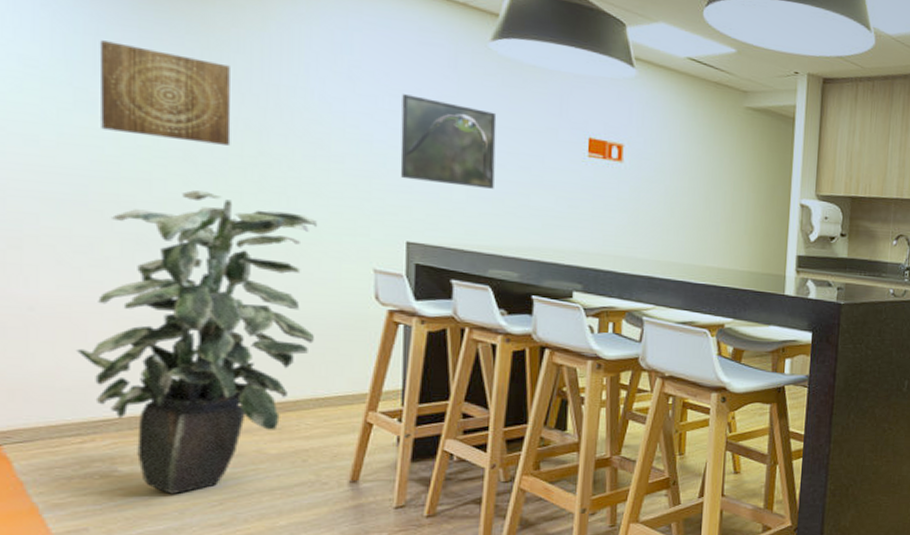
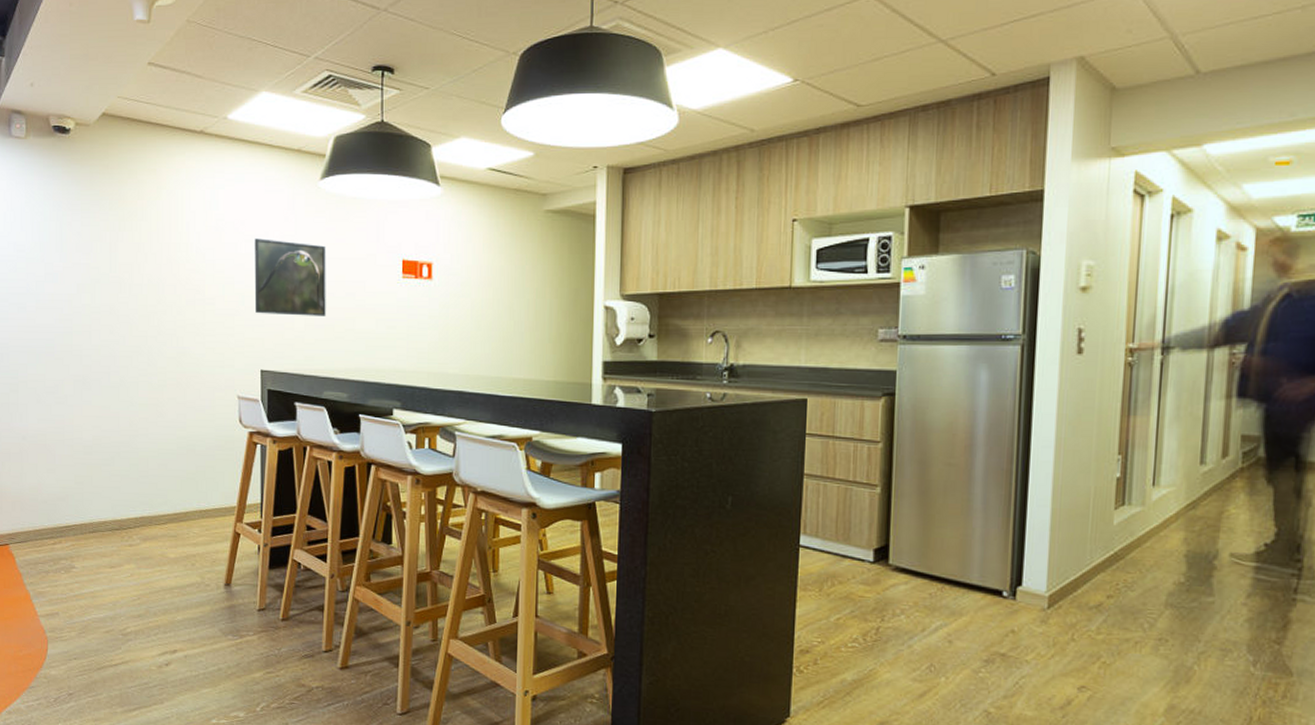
indoor plant: present [76,190,318,495] -> none [49,337,198,589]
wall art: present [99,40,231,146] -> none [59,224,139,298]

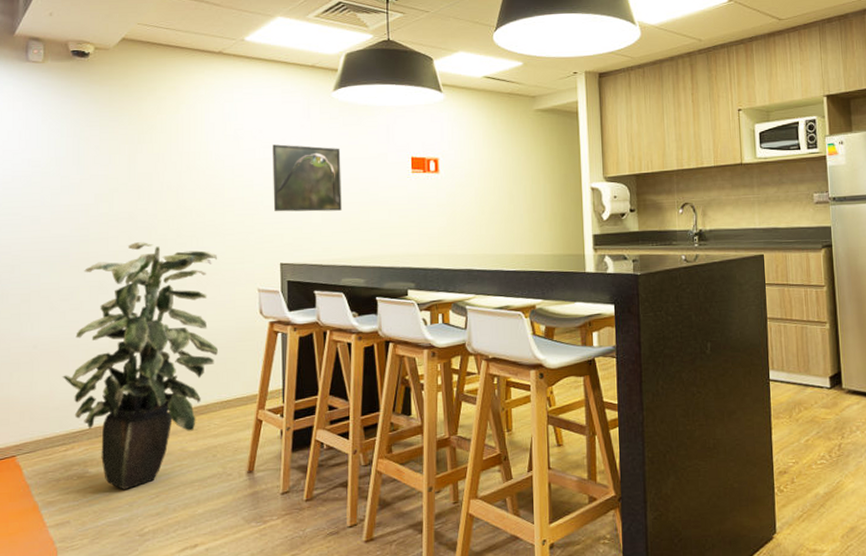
indoor plant: none [49,337,198,589] -> present [62,242,219,491]

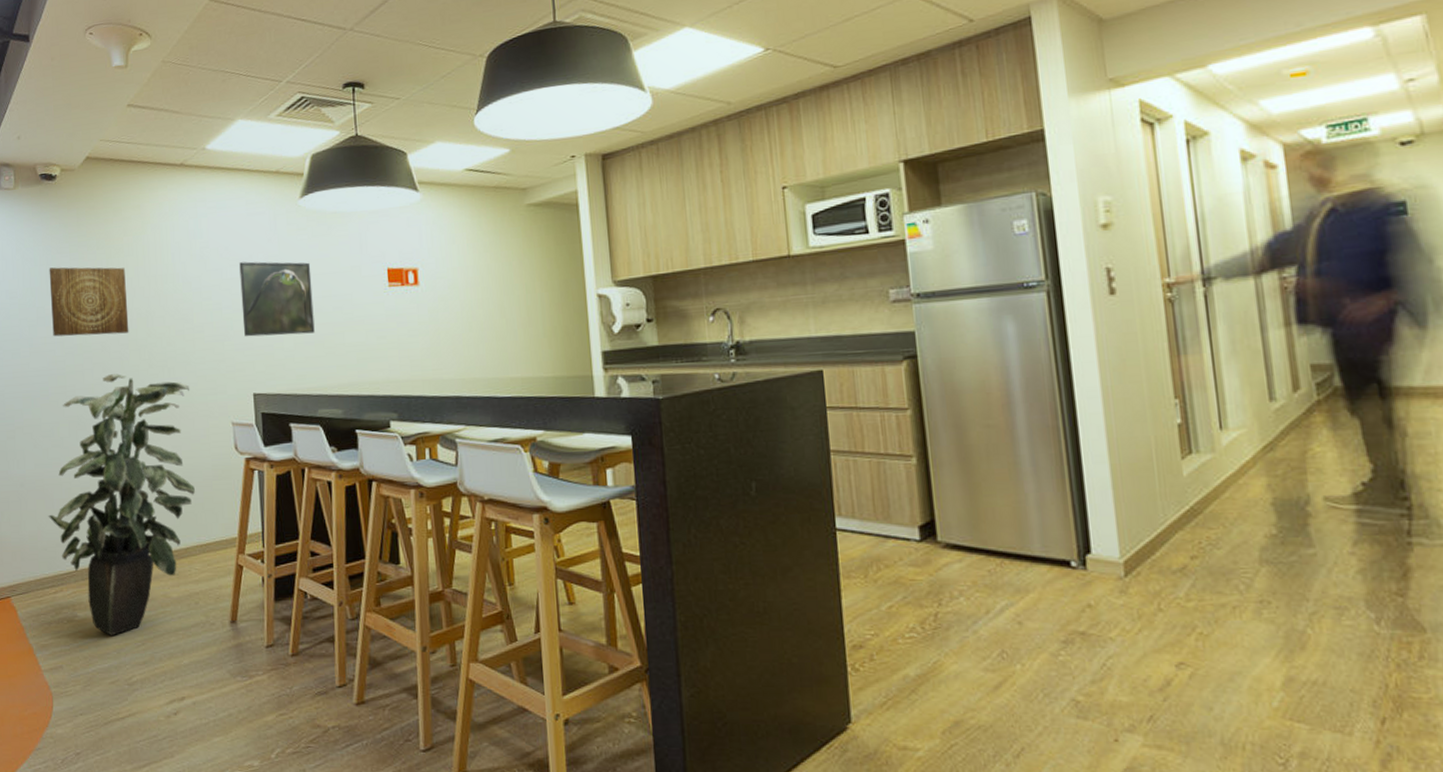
wall art: none [76,139,158,205] -> present [49,267,129,337]

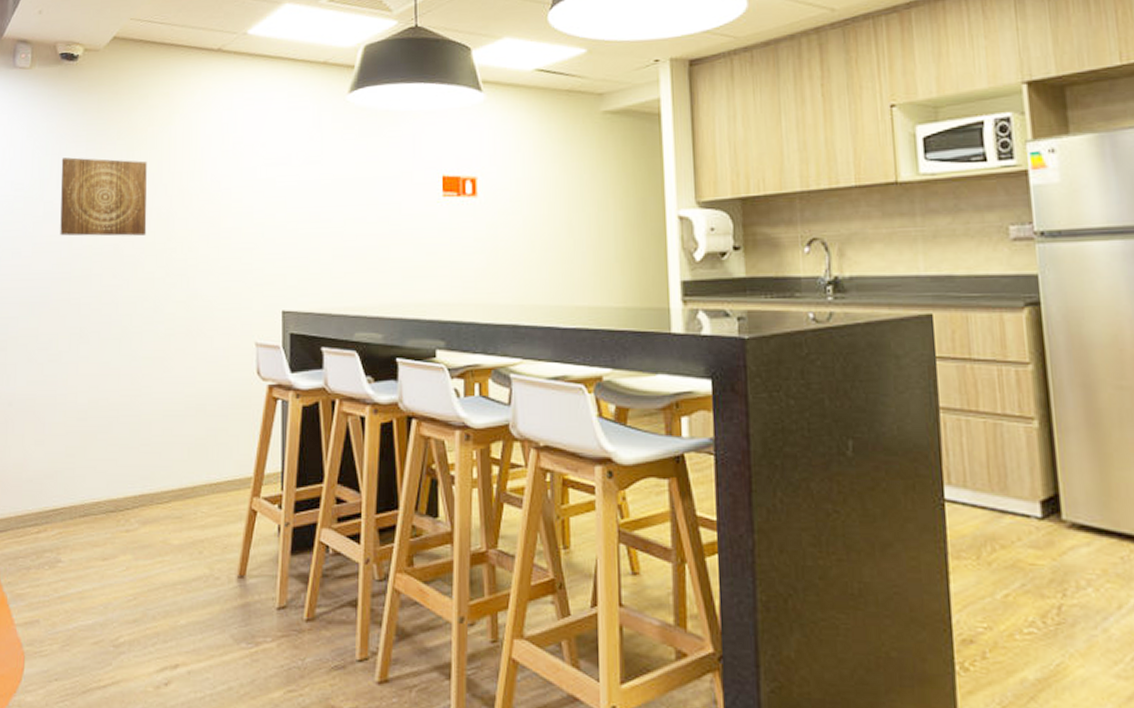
indoor plant: present [48,374,196,637] -> none [37,281,211,588]
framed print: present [239,261,315,337] -> none [275,161,356,246]

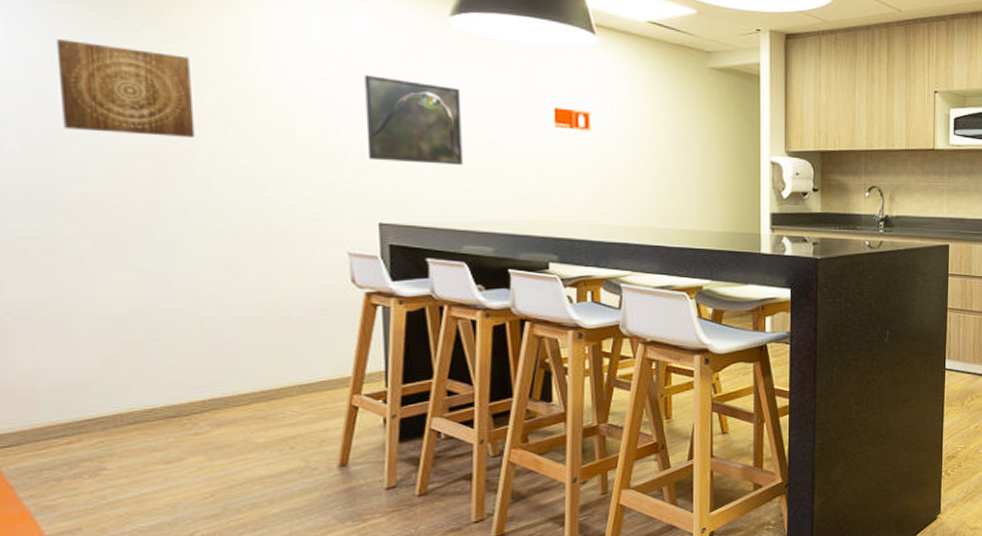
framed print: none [275,161,356,246] -> present [364,75,463,165]

